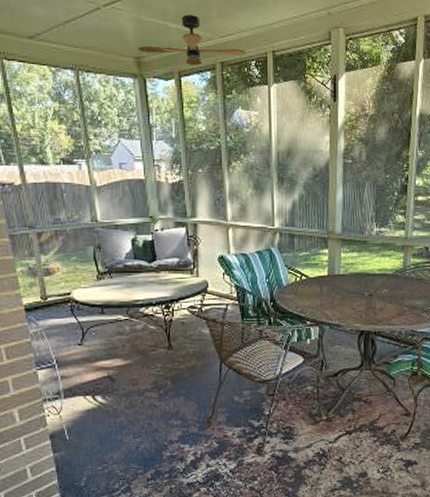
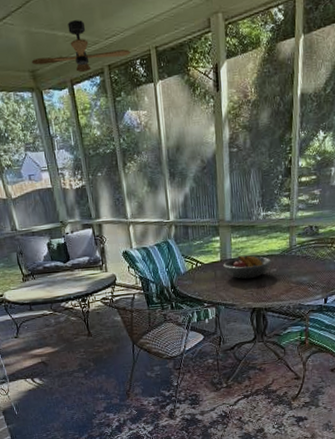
fruit bowl: none [330,272,385,297] -> present [223,255,273,279]

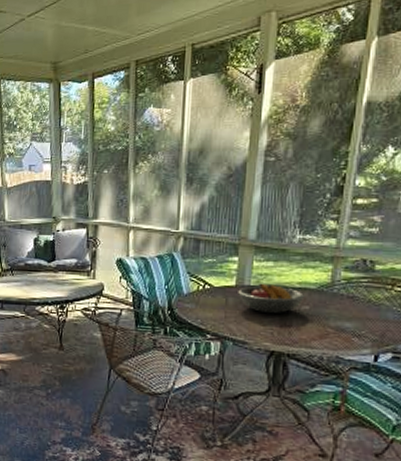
ceiling fan: present [31,20,131,73] -> none [55,15,163,67]

